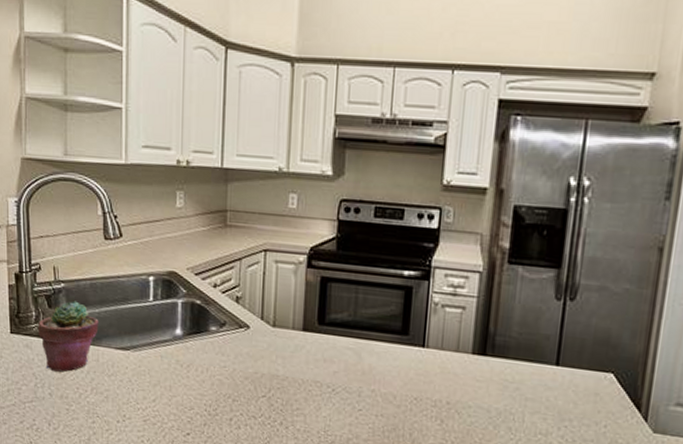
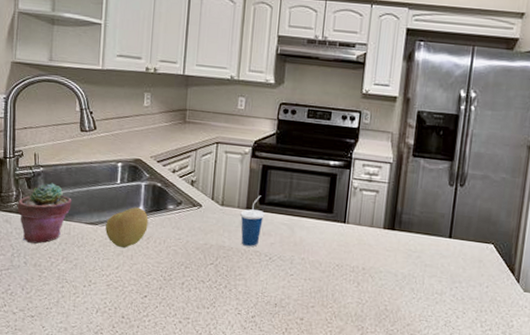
apple: none [139,329,188,377] -> present [105,207,149,248]
cup: none [296,313,325,377] -> present [240,195,265,248]

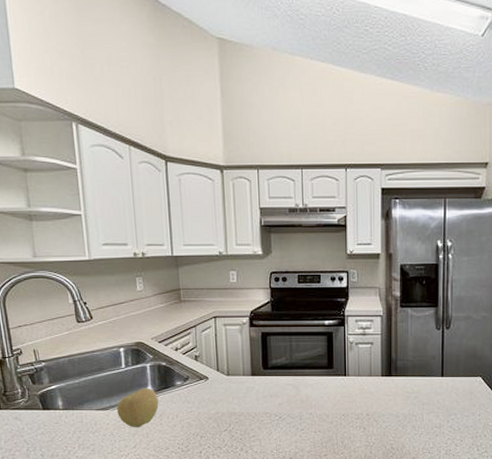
potted succulent: present [17,182,72,244] -> none [24,375,80,436]
cup: present [240,195,265,248] -> none [247,361,270,410]

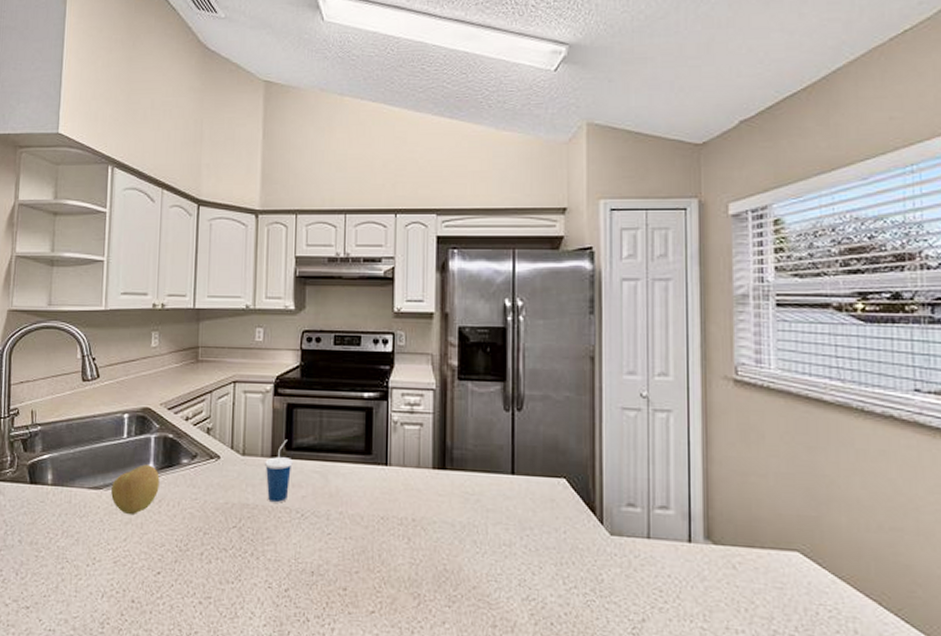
cup: none [247,361,270,410] -> present [265,439,293,503]

